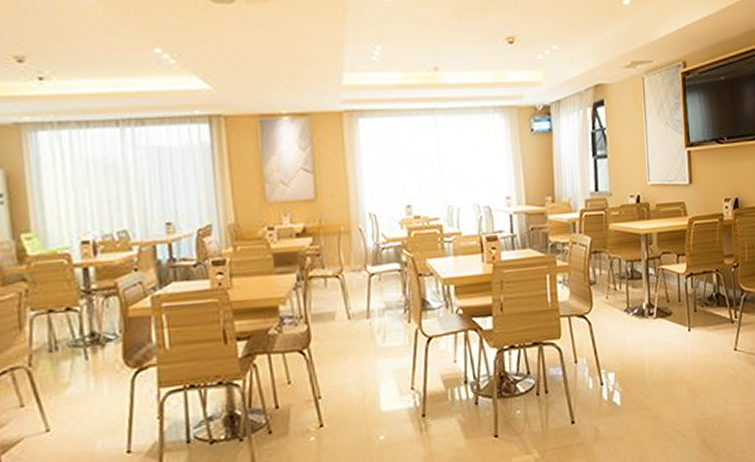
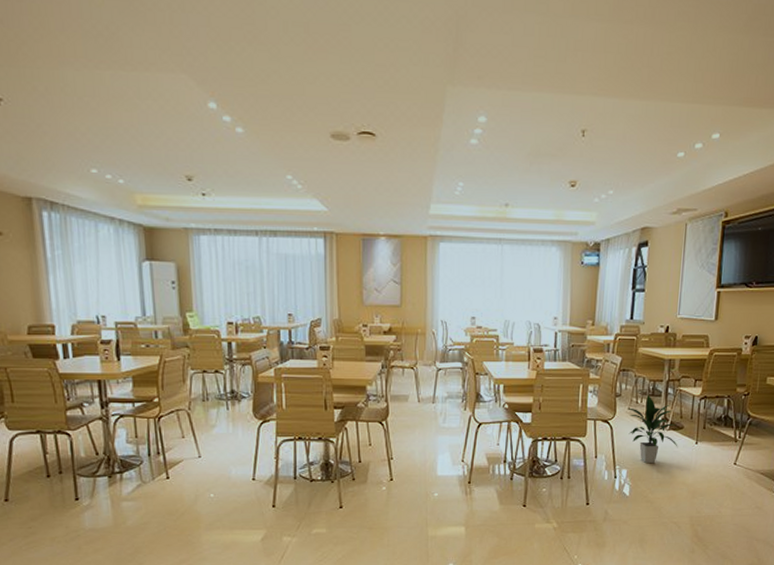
indoor plant: none [603,278,669,362] -> present [625,394,678,464]

